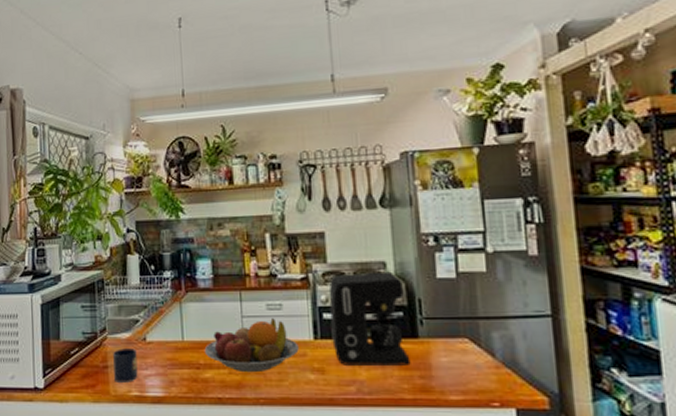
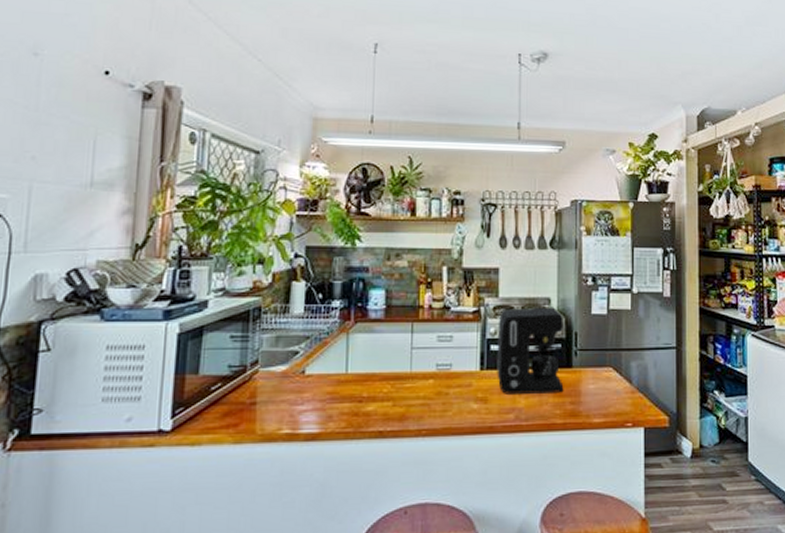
mug: present [113,348,138,383] -> none [263,382,293,420]
fruit bowl: present [204,318,299,373] -> none [369,350,465,405]

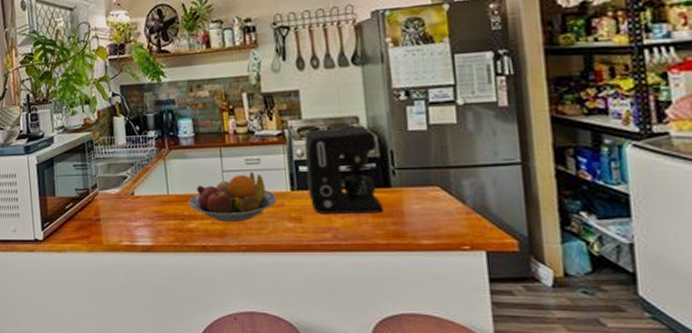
fruit bowl: none [369,350,465,405] -> present [188,172,277,223]

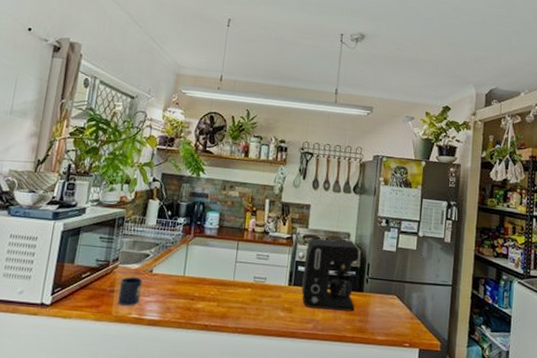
mug: none [104,202,128,234] -> present [118,277,143,306]
fruit bowl: present [188,172,277,223] -> none [200,266,276,308]

